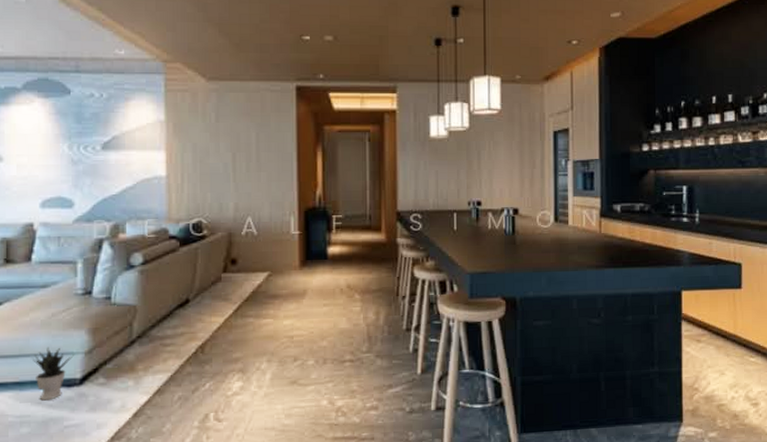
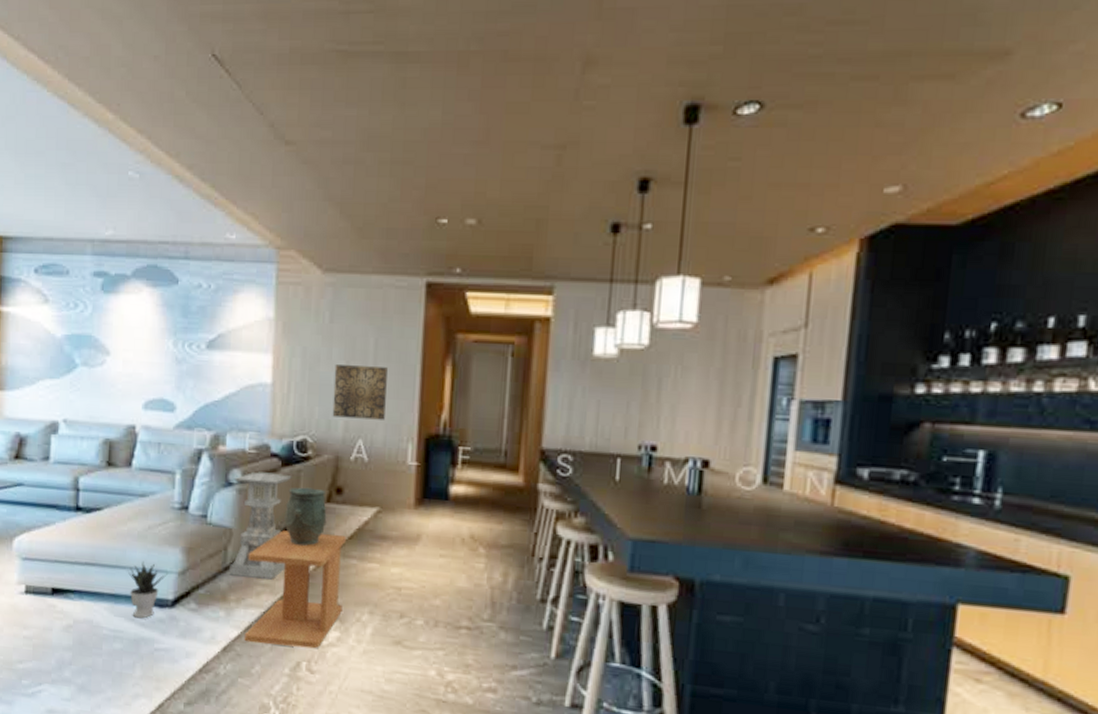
lantern: none [135,253,190,348] -> present [229,472,292,580]
side table: none [153,298,243,405] -> present [244,530,346,649]
vase: none [185,262,224,312] -> present [284,487,327,546]
wall art: none [223,156,269,200] -> present [332,365,388,420]

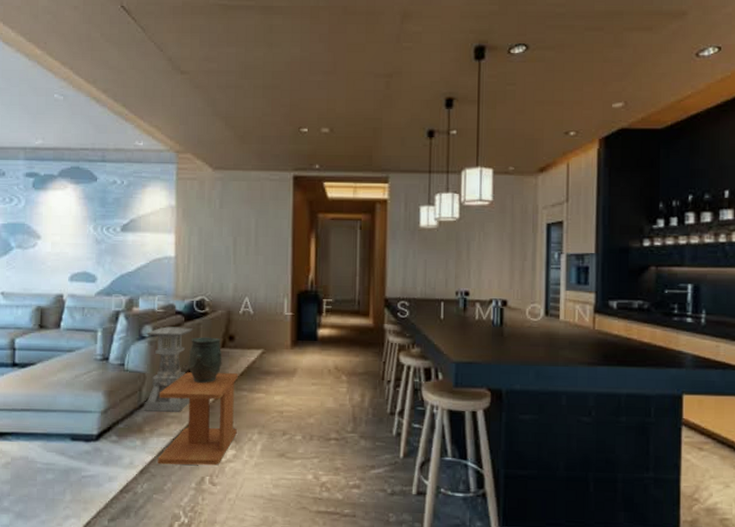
potted plant: present [128,561,169,619] -> none [58,404,93,452]
wall art: present [332,365,388,420] -> none [224,240,266,281]

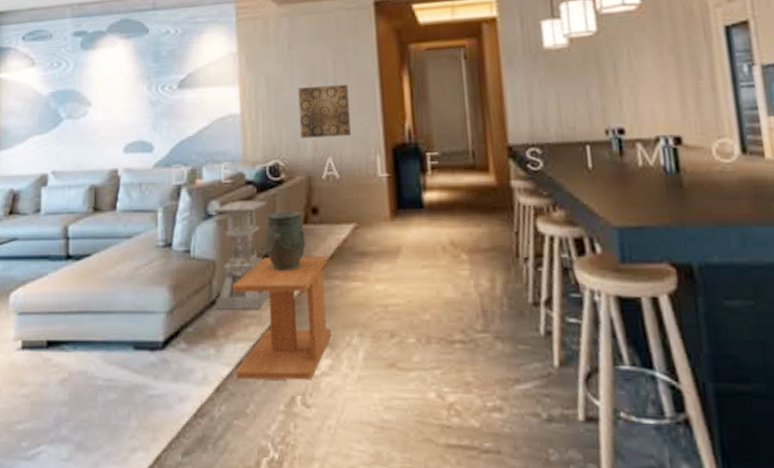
wall art: none [224,240,266,281] -> present [298,85,351,138]

